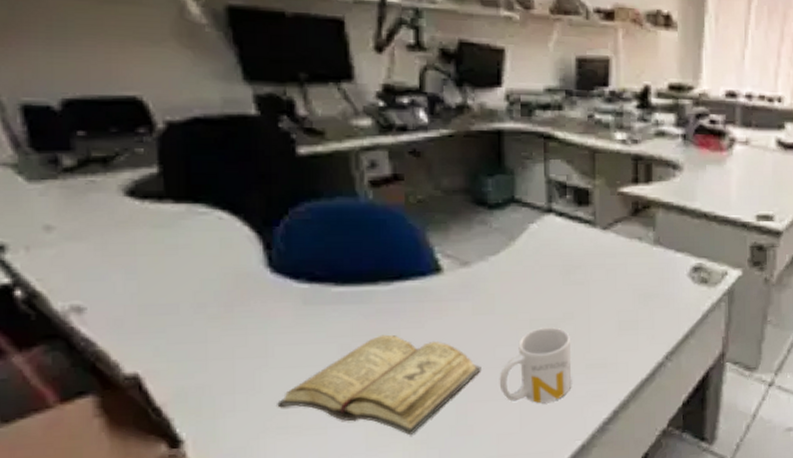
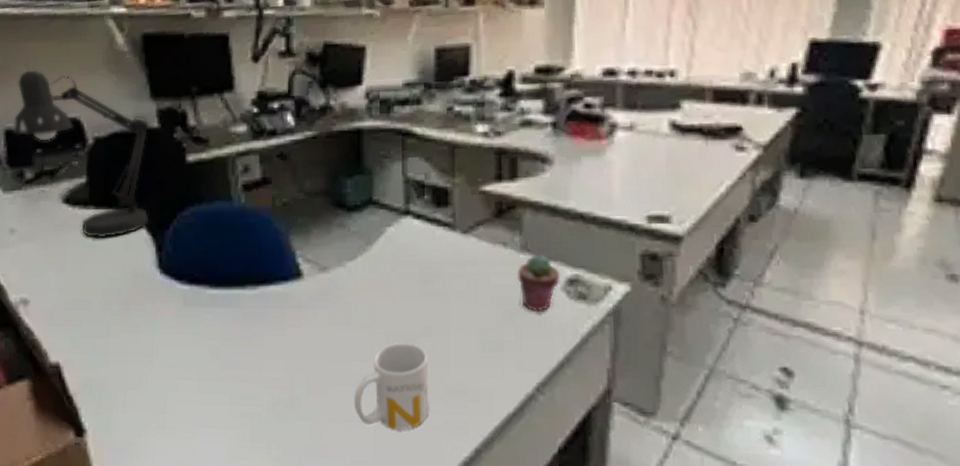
desk lamp: none [34,32,251,236] -> present [12,70,150,239]
diary: present [277,334,481,436] -> none [158,340,337,451]
potted succulent: none [651,247,687,294] -> present [517,254,561,311]

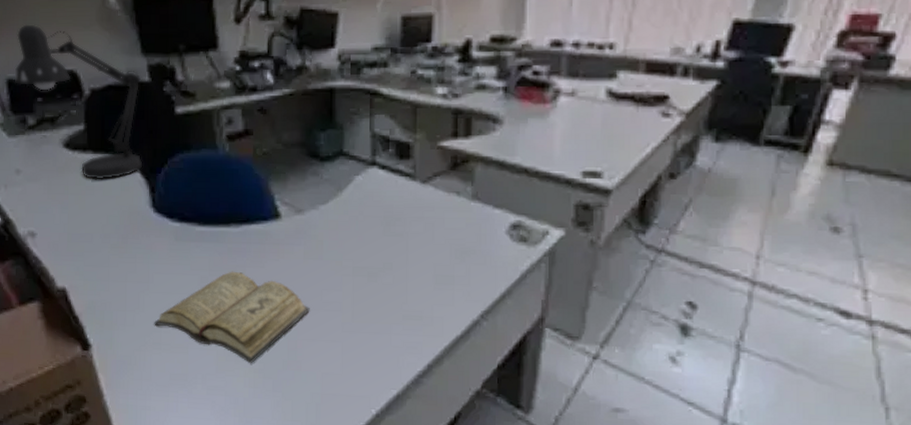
diary: none [158,340,337,451] -> present [154,271,310,364]
mug: present [353,343,429,430] -> none [324,276,390,348]
potted succulent: present [517,254,561,311] -> none [468,202,506,251]

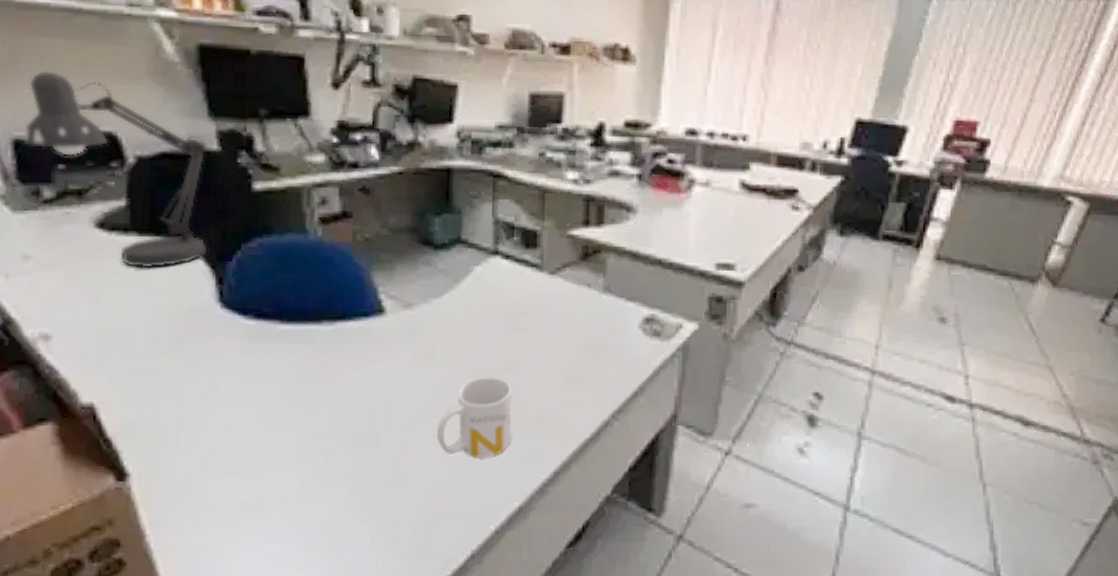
diary: present [154,271,310,364] -> none [218,376,419,484]
mug: none [324,276,390,348] -> present [436,377,512,457]

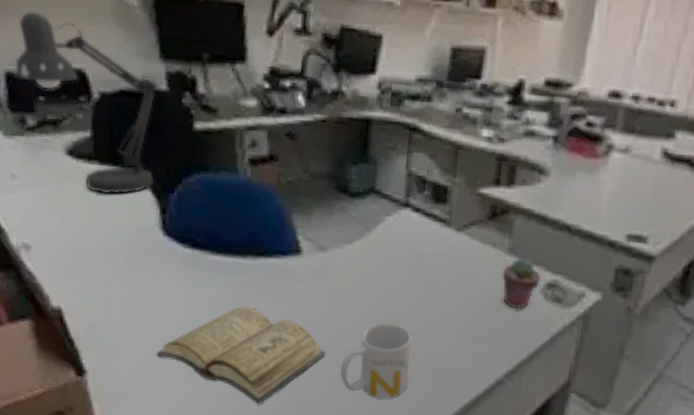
diary: none [218,376,419,484] -> present [156,305,326,405]
potted succulent: none [599,295,639,347] -> present [502,257,541,309]

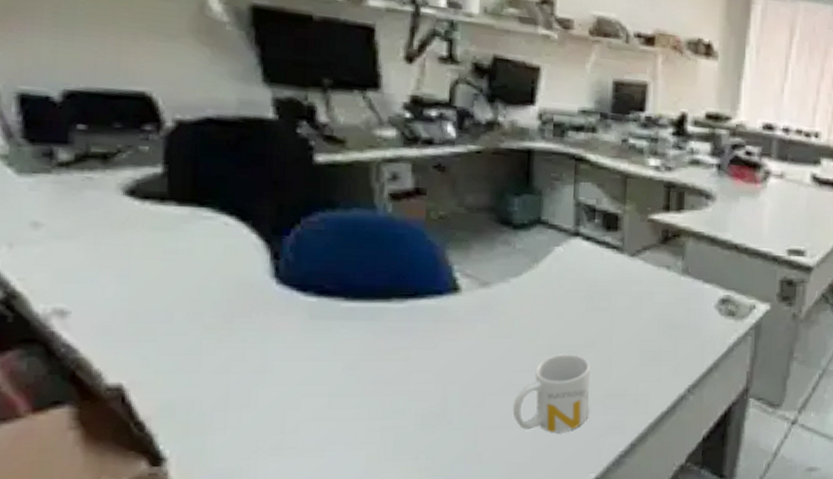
desk lamp: present [13,11,158,195] -> none [31,20,263,241]
diary: present [156,305,326,405] -> none [272,354,495,462]
potted succulent: present [502,257,541,309] -> none [678,277,715,326]

